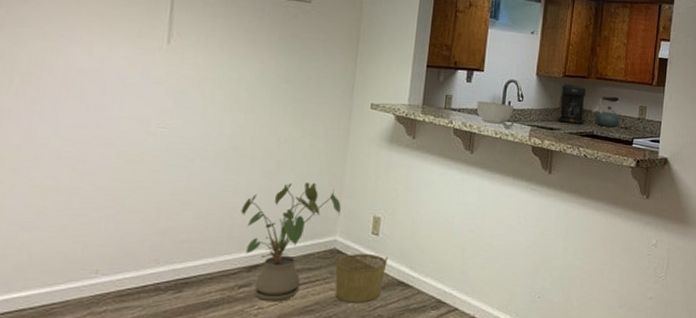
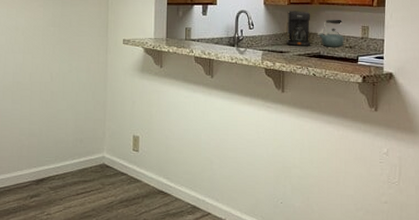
house plant: present [241,182,341,302] -> none [27,108,106,209]
basket: present [334,253,388,303] -> none [104,167,148,209]
bowl: present [476,101,514,124] -> none [213,31,246,50]

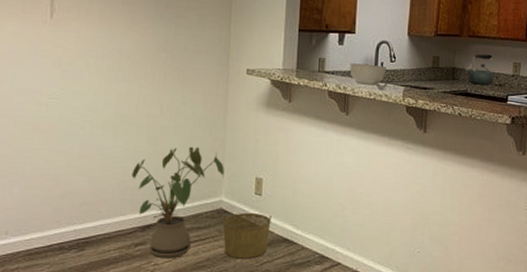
house plant: none [27,108,106,209] -> present [132,146,224,259]
basket: none [104,167,148,209] -> present [221,212,272,259]
bowl: none [213,31,246,50] -> present [349,63,387,85]
coffee maker: present [286,11,310,46] -> none [431,43,458,83]

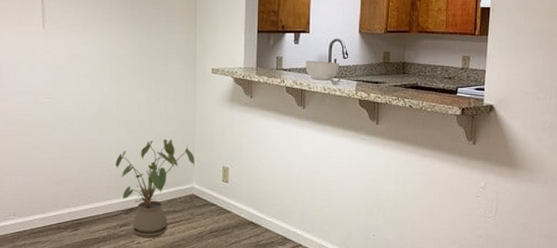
basket: present [221,212,272,259] -> none [193,198,238,239]
kettle: present [465,54,496,85] -> none [415,48,445,78]

